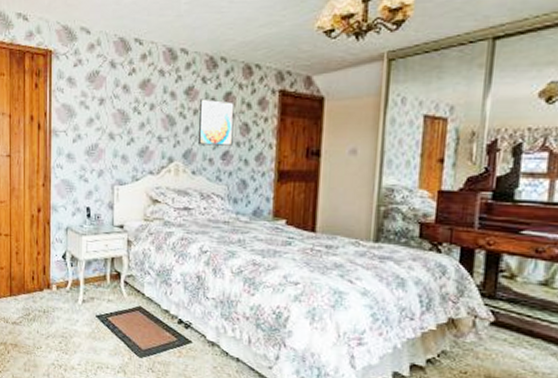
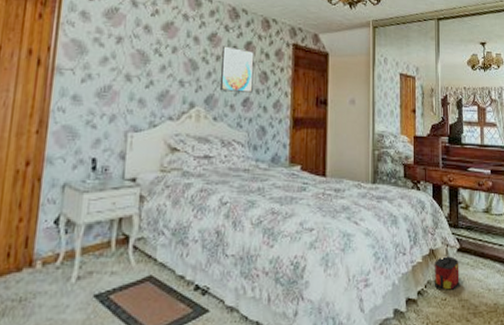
bag: none [450,326,492,365] -> present [434,255,460,290]

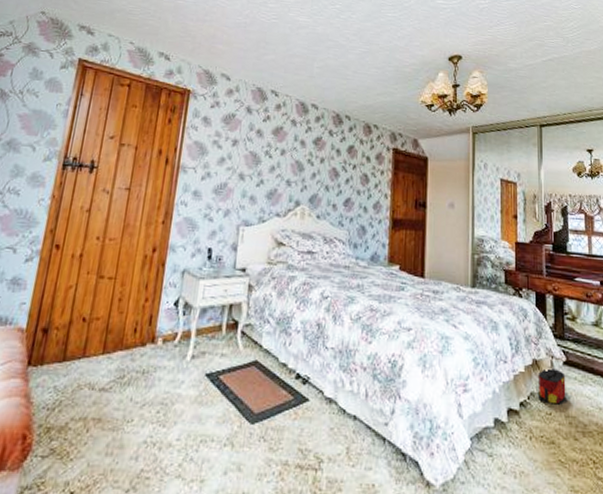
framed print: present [219,46,254,93] -> none [323,149,356,194]

